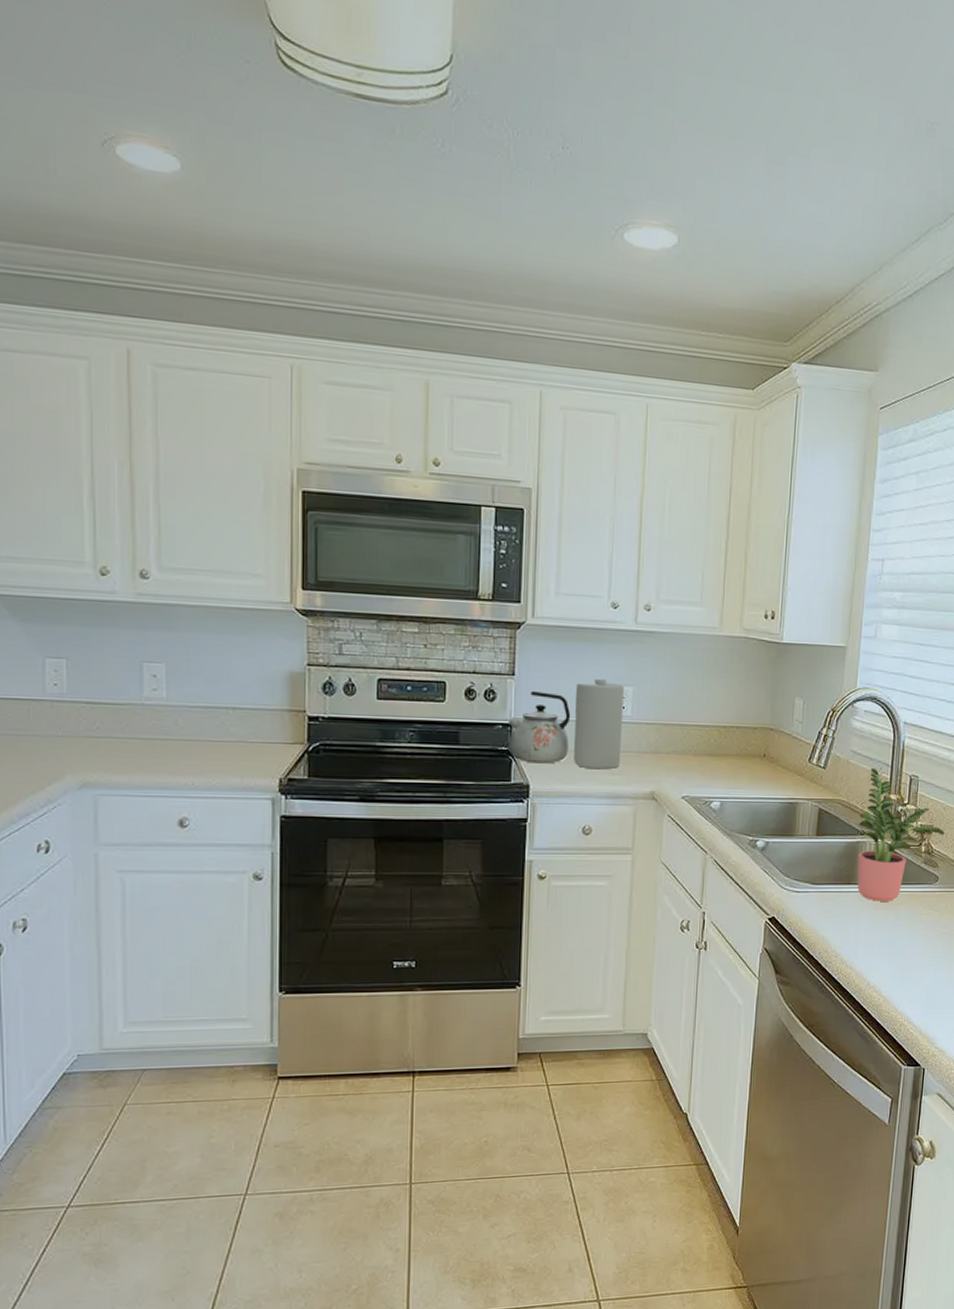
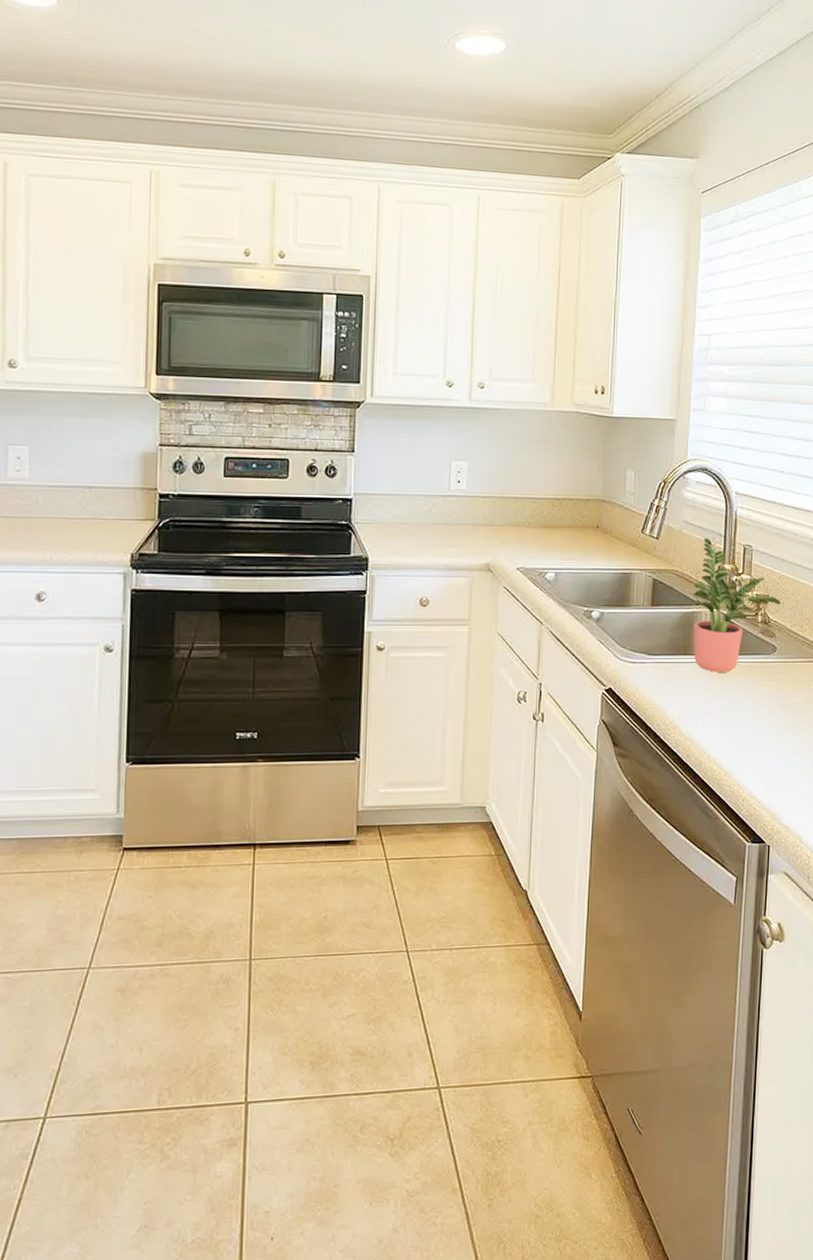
kettle: present [508,691,571,764] -> none [348,467,408,537]
paper towel holder: present [574,678,624,770] -> none [411,454,459,542]

